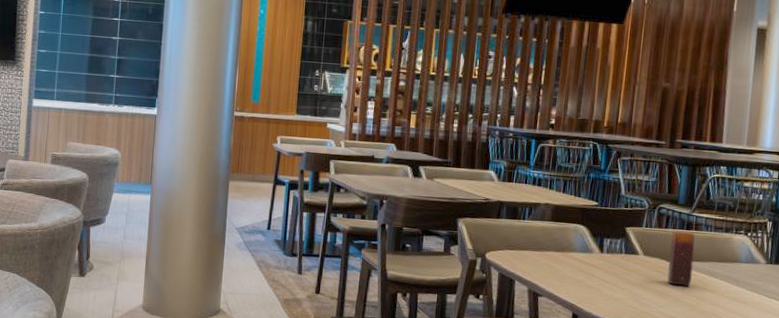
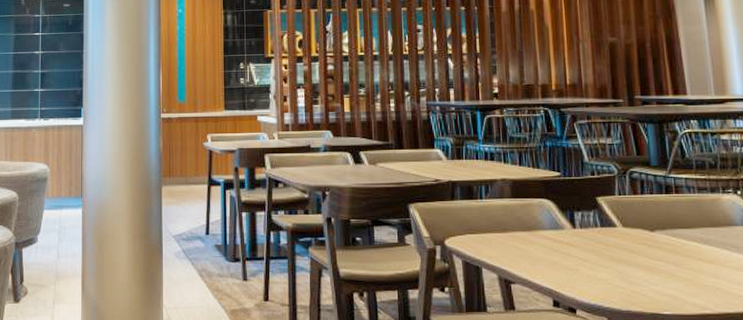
candle: present [667,230,696,286] -> none [650,196,684,258]

